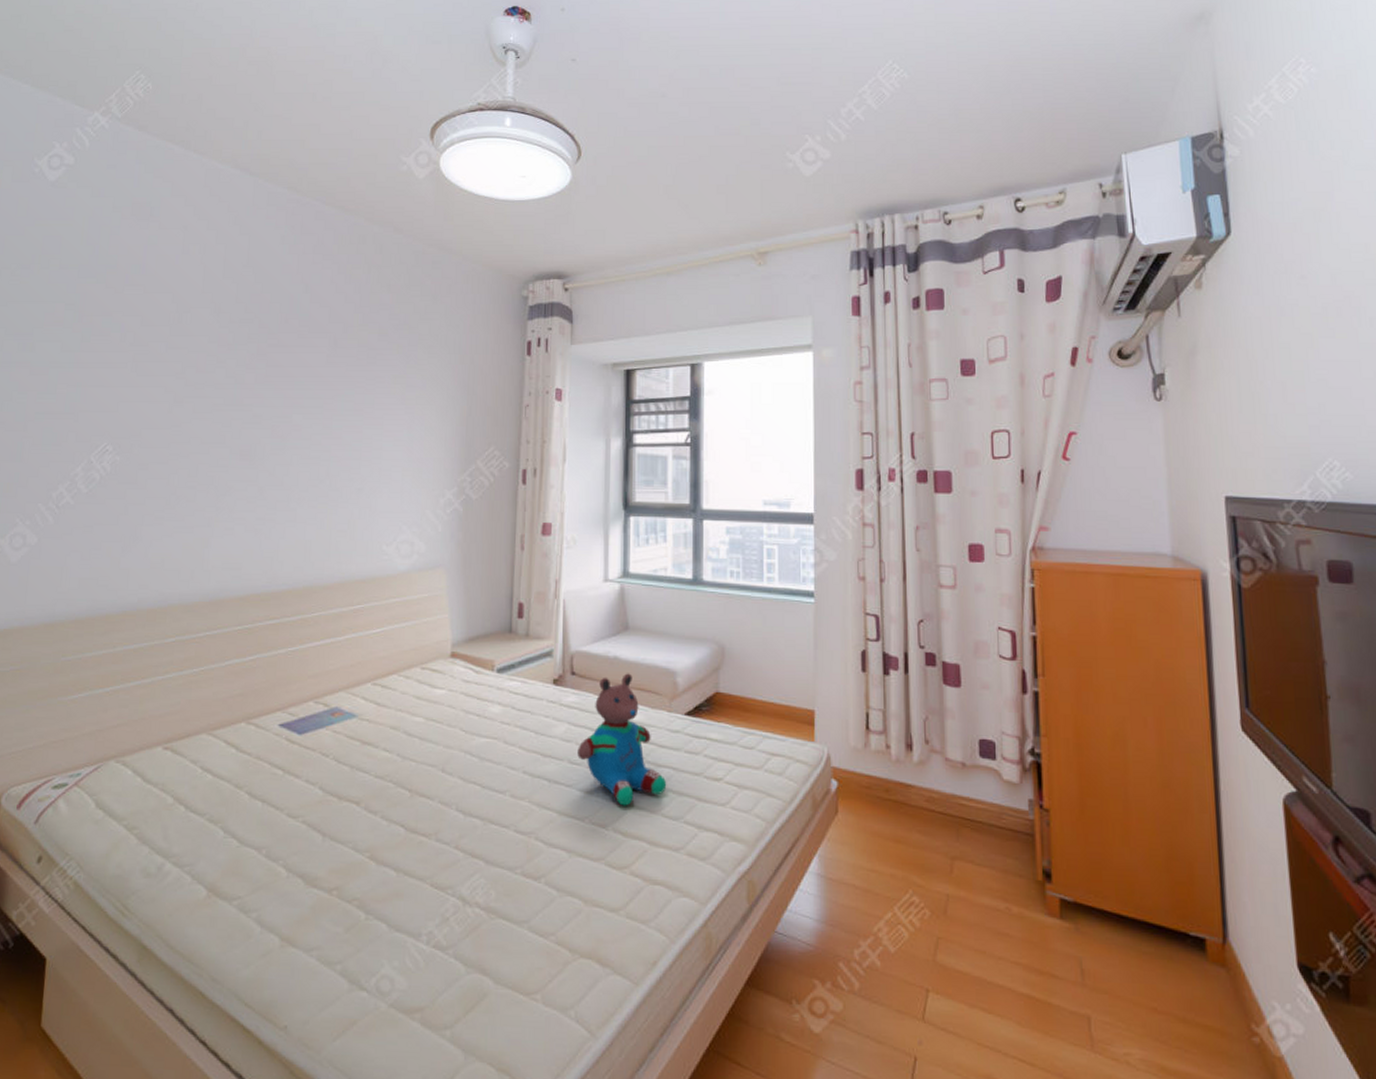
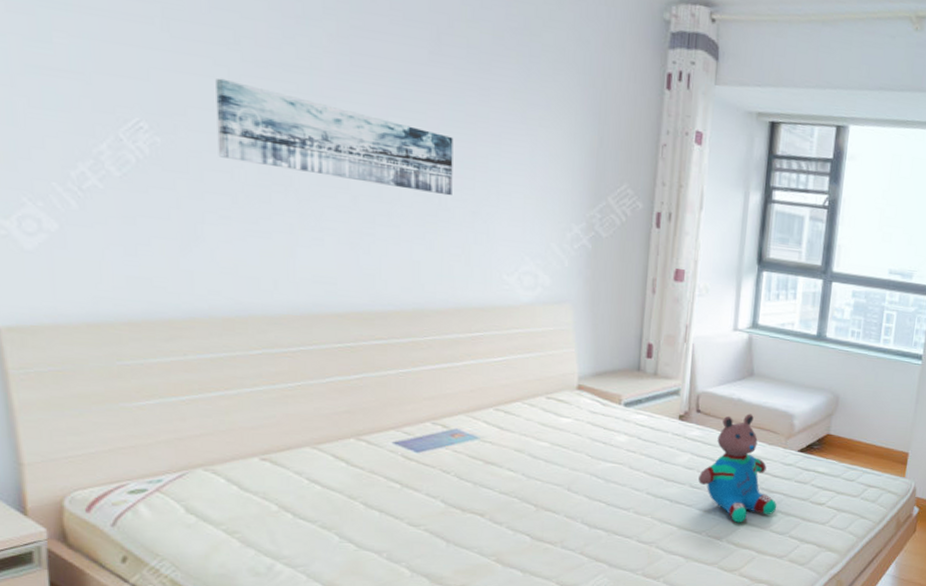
wall art: none [160,402,344,477] -> present [215,78,453,196]

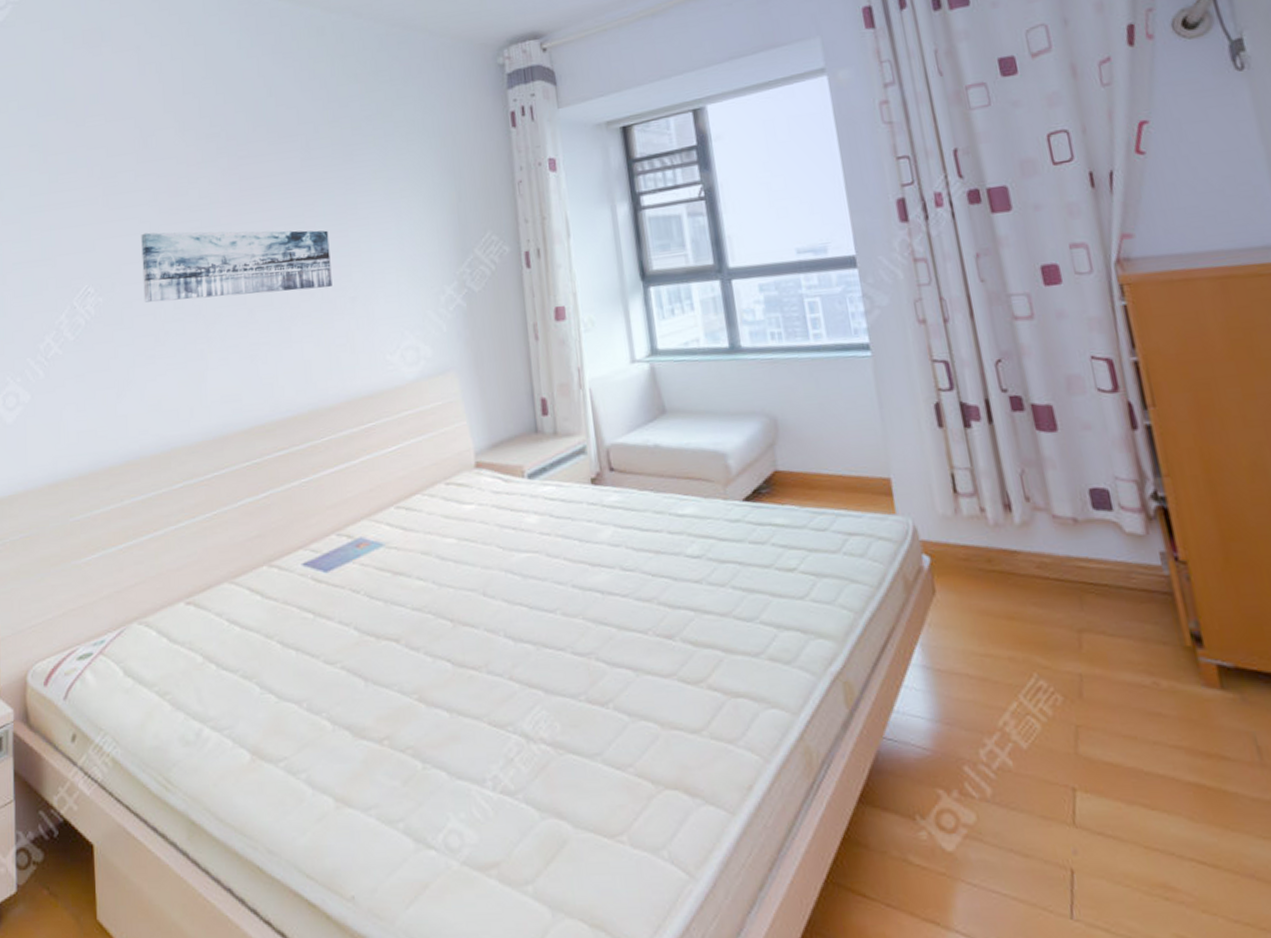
teddy bear: present [698,413,777,523] -> none [628,461,735,612]

